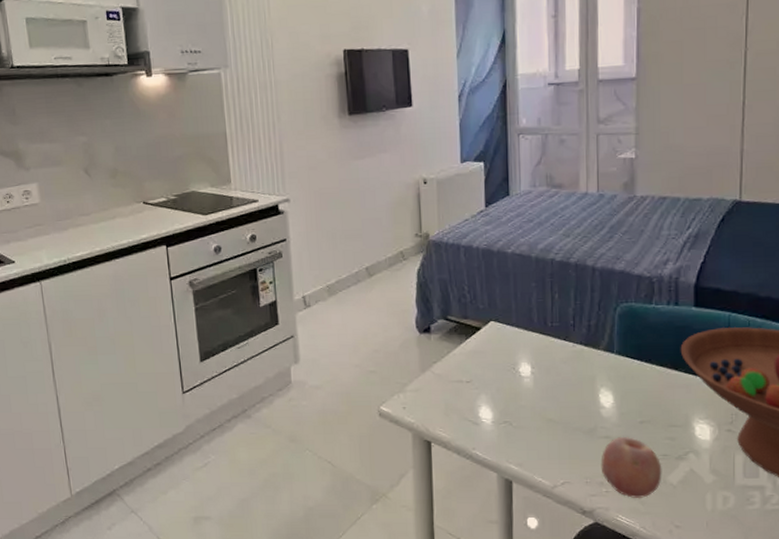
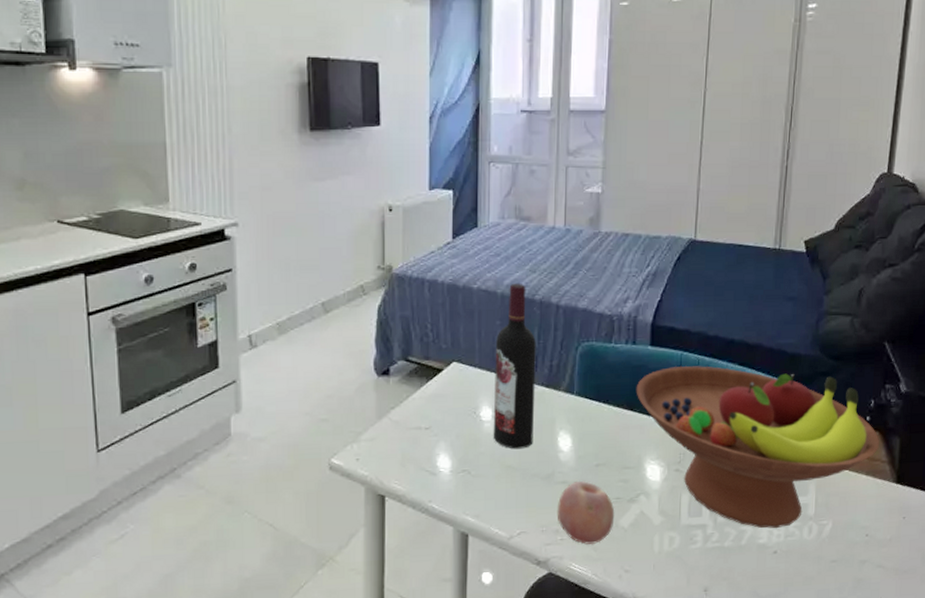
wine bottle: none [531,247,574,404] -> present [493,283,536,449]

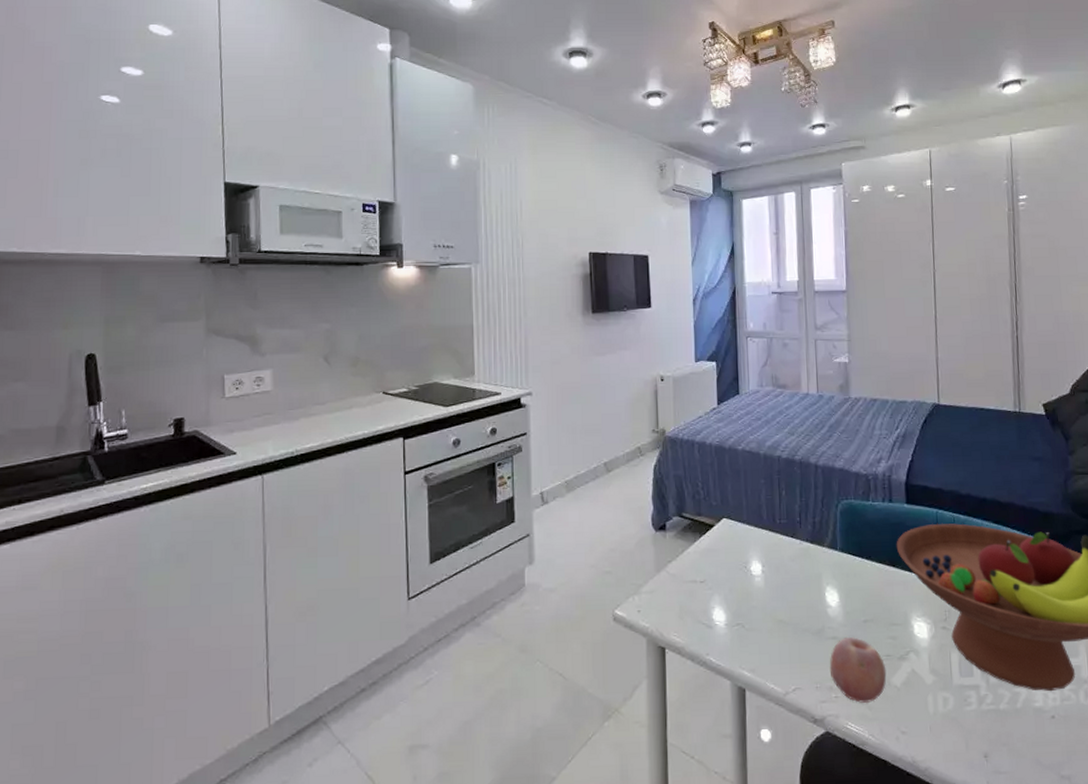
wine bottle: present [493,283,536,449] -> none [761,444,802,604]

